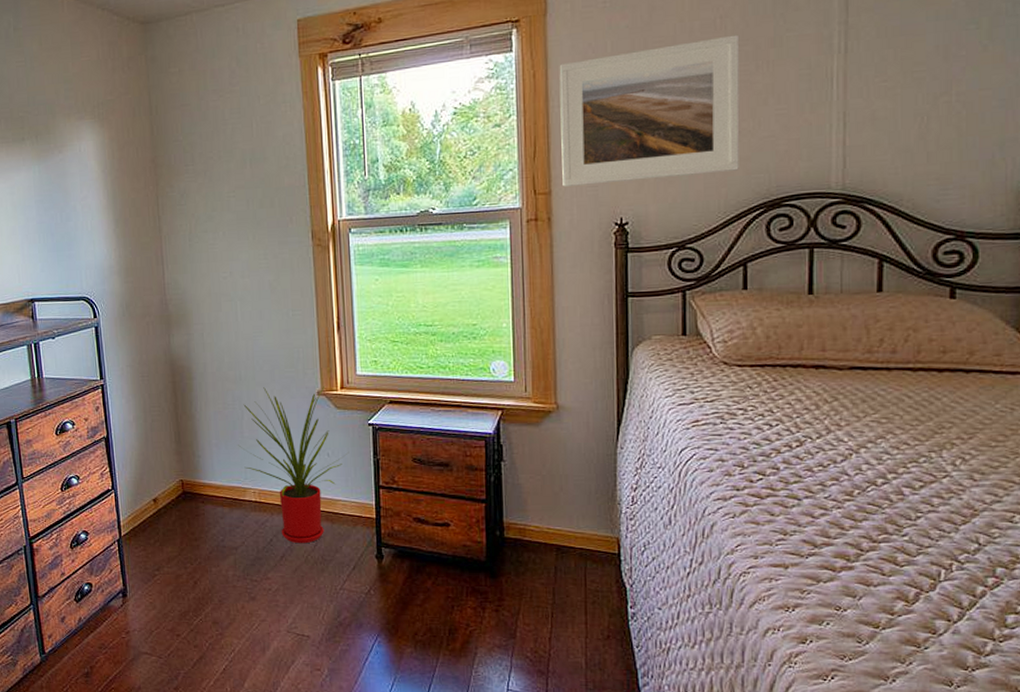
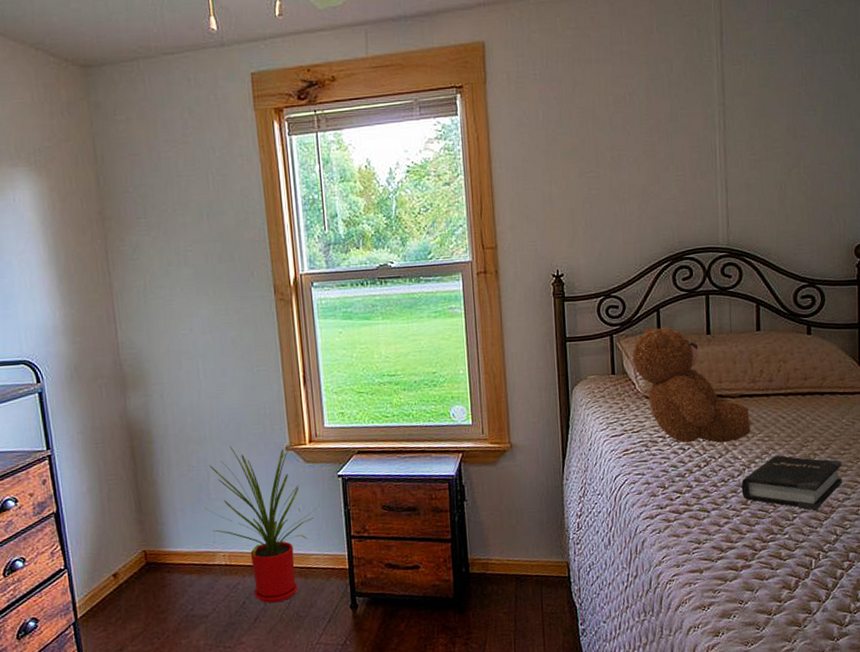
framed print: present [559,34,740,187] -> none [499,110,650,242]
teddy bear: none [709,284,864,422] -> present [632,326,751,443]
hardback book: none [846,442,992,512] -> present [741,455,843,511]

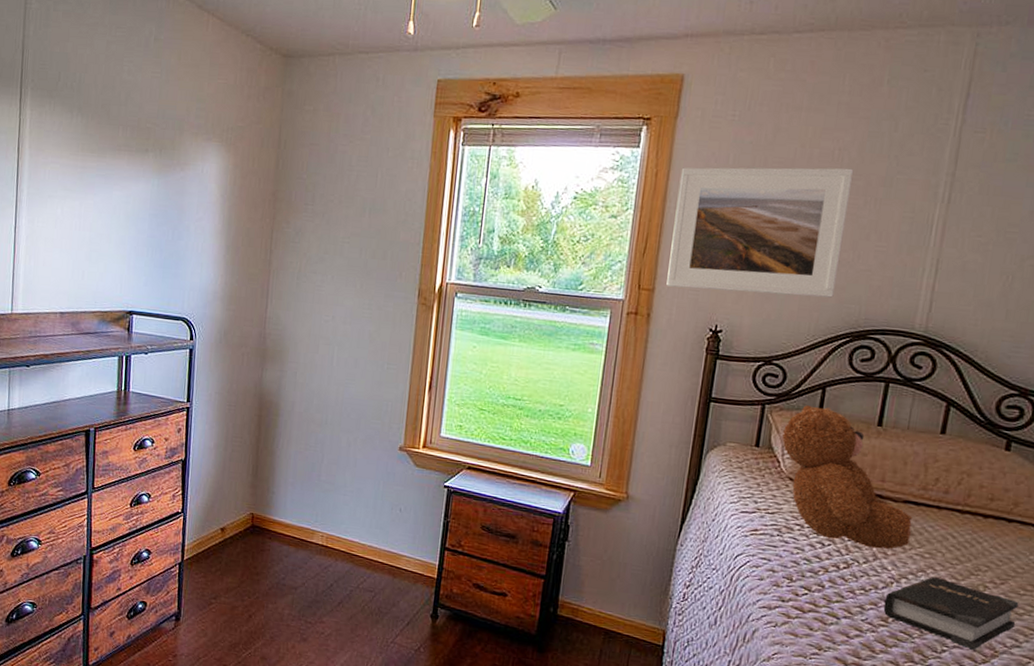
house plant: present [205,440,320,604] -> none [314,435,421,594]
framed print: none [499,110,650,242] -> present [666,167,854,298]

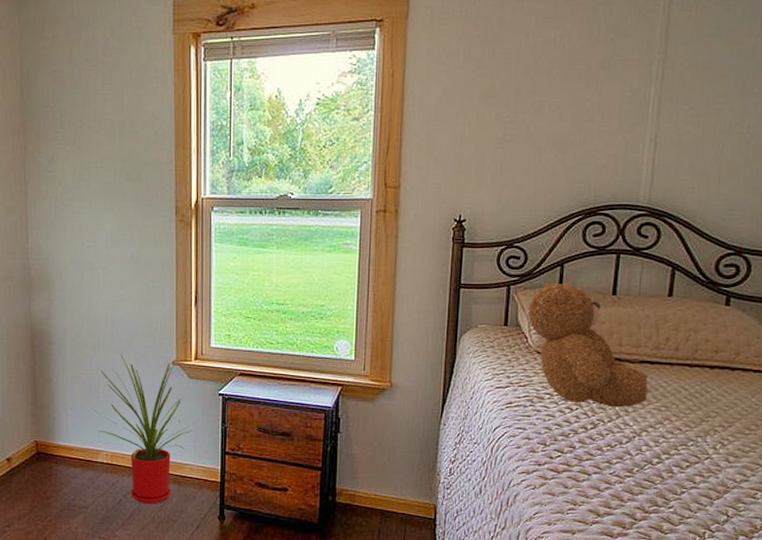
house plant: none [314,435,421,594] -> present [93,355,199,504]
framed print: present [666,167,854,298] -> none [411,54,575,182]
hardback book: present [883,577,1019,650] -> none [628,427,745,488]

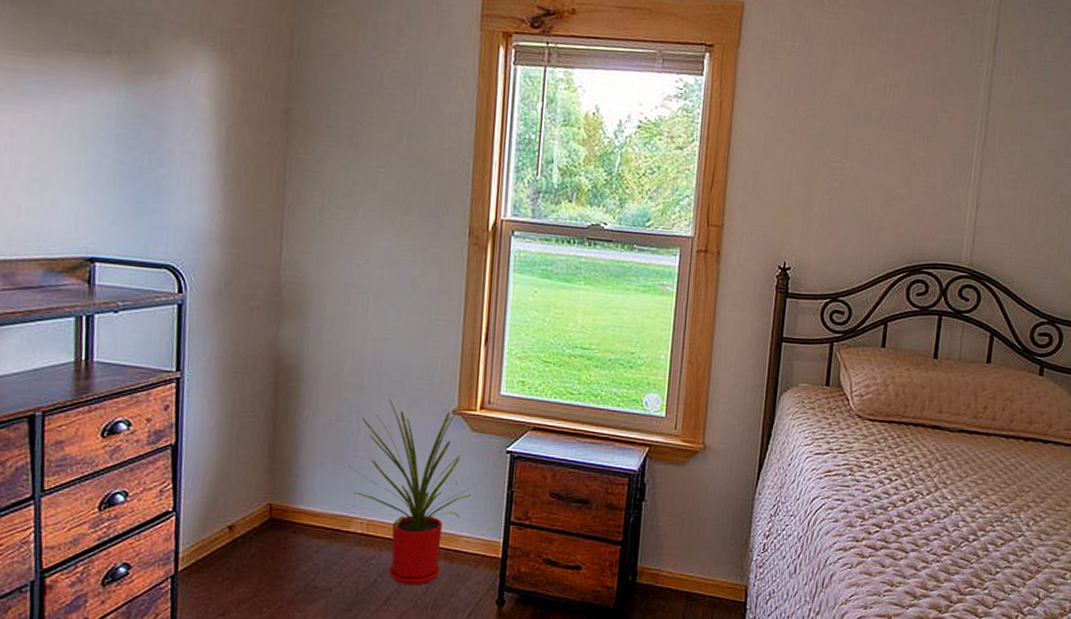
teddy bear: present [528,282,649,408] -> none [850,341,967,480]

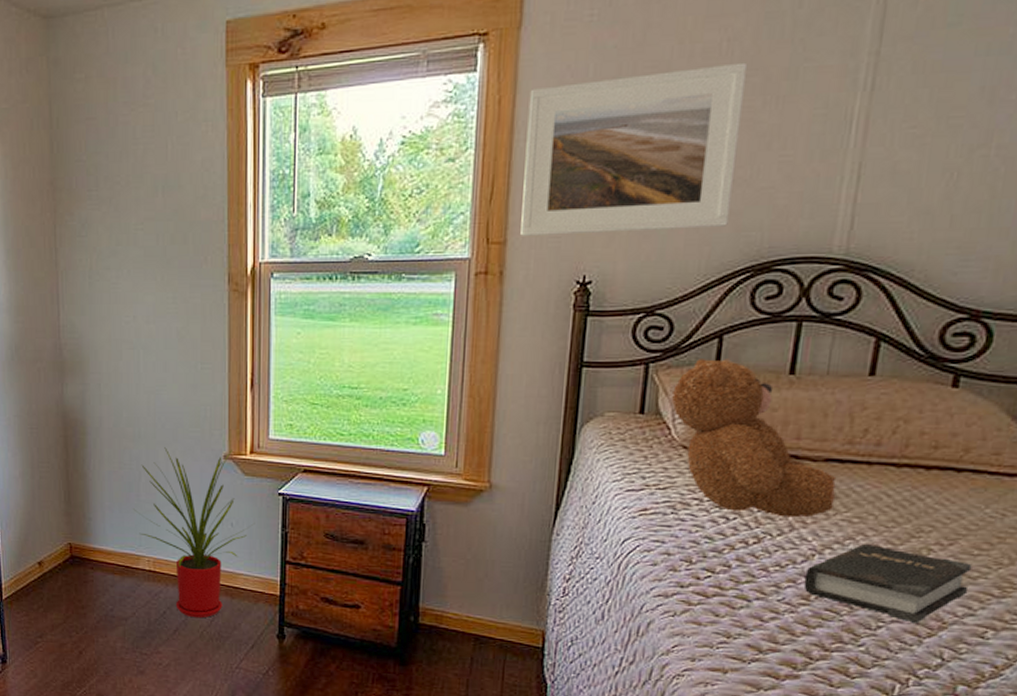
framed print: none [735,98,904,233] -> present [520,62,748,236]
teddy bear: none [850,341,967,480] -> present [672,359,837,518]
hardback book: none [945,502,1056,568] -> present [803,544,972,623]

